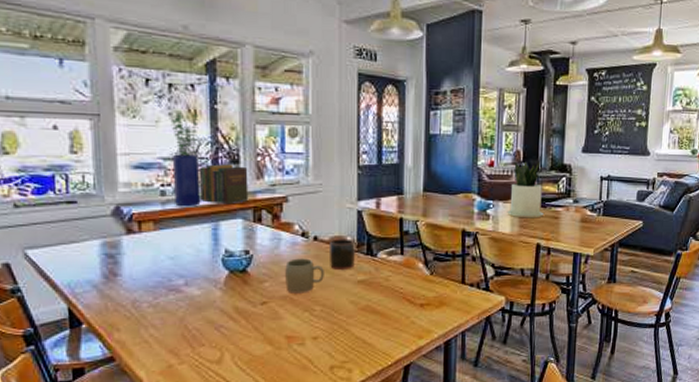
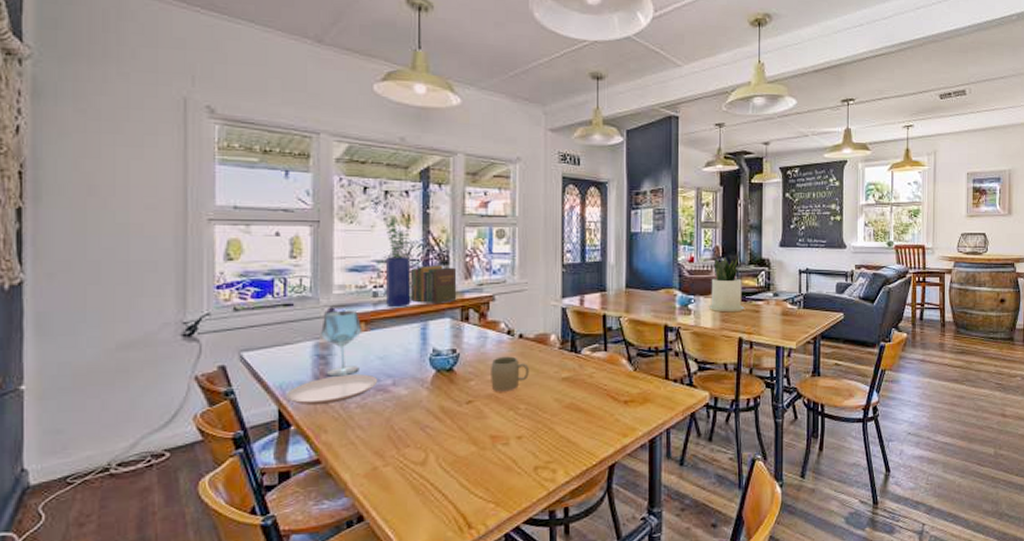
plate: none [76,274,170,304] -> present [287,374,378,406]
wine glass: none [108,208,152,276] -> present [321,310,363,377]
mug: present [328,237,355,271] -> none [533,334,559,368]

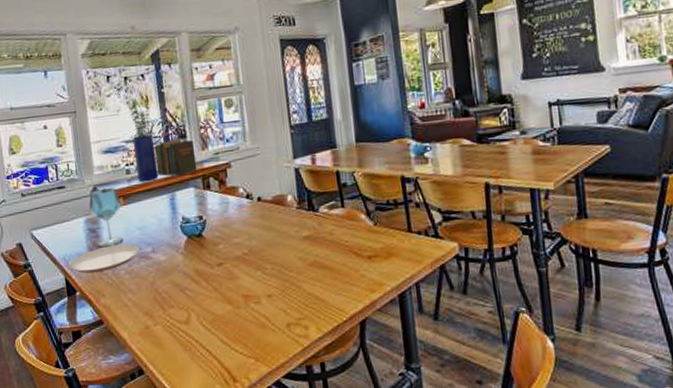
mug: present [491,356,529,392] -> none [235,219,271,254]
planter: present [708,256,744,313] -> none [445,96,488,158]

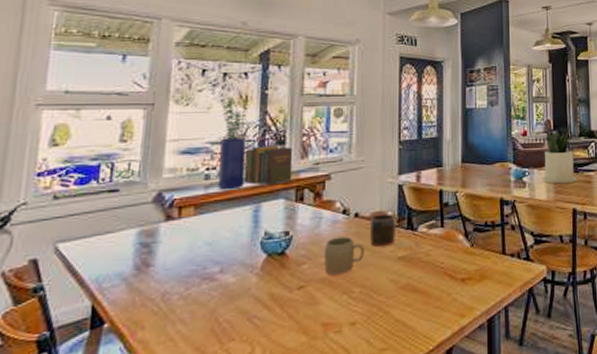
plate: present [70,244,140,274] -> none [102,262,205,299]
wine glass: present [88,187,124,248] -> none [146,193,192,266]
mug: none [235,219,271,254] -> present [324,236,364,275]
mug: none [272,195,298,228] -> present [369,212,395,247]
planter: none [445,96,488,158] -> present [542,129,577,184]

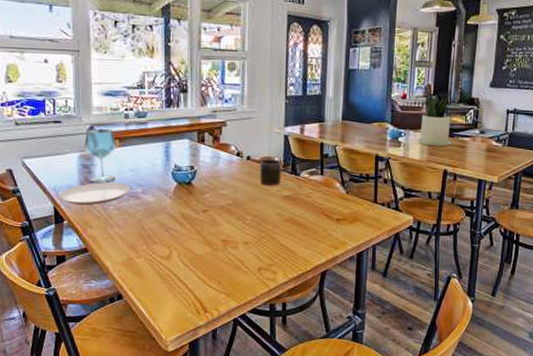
plate: none [102,262,205,299] -> present [60,182,131,206]
wine glass: none [146,193,192,266] -> present [84,128,117,183]
vase: present [218,95,249,190] -> none [133,47,156,128]
books: present [243,145,293,185] -> none [155,93,194,127]
mug: present [324,236,364,275] -> none [223,174,255,205]

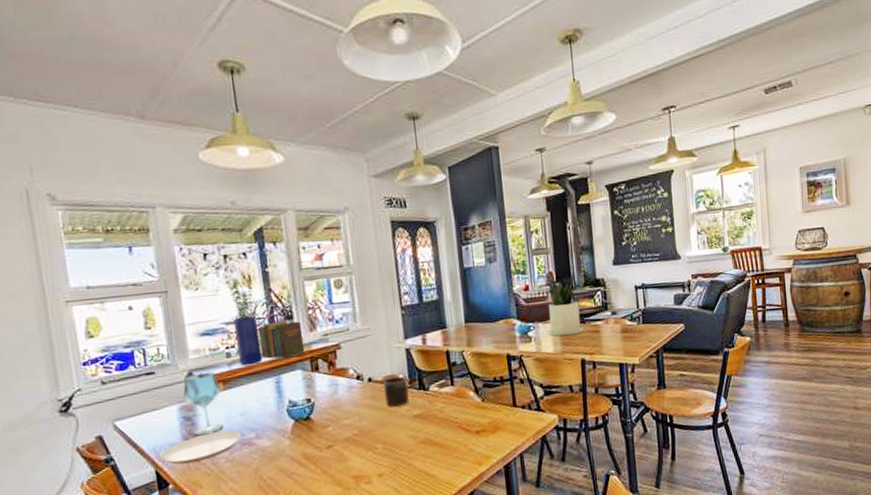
vase: none [133,47,156,128] -> present [228,275,263,366]
books: none [155,93,194,127] -> present [257,320,305,359]

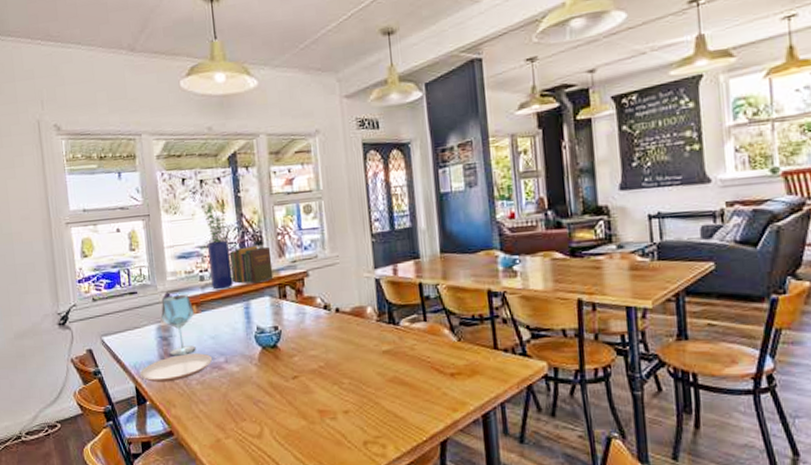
mug: present [383,375,409,408] -> none [350,307,378,341]
planter: present [547,280,584,337] -> none [536,207,581,272]

